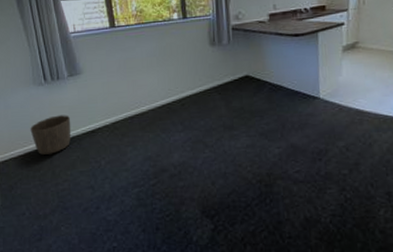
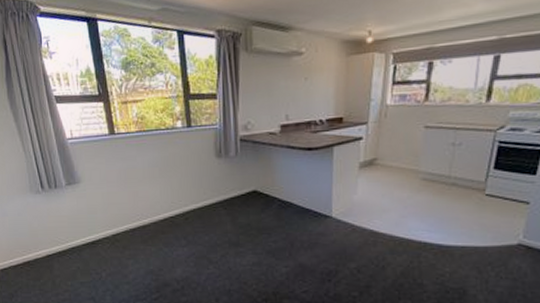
waste basket: present [30,115,72,155] -> none [28,225,71,264]

